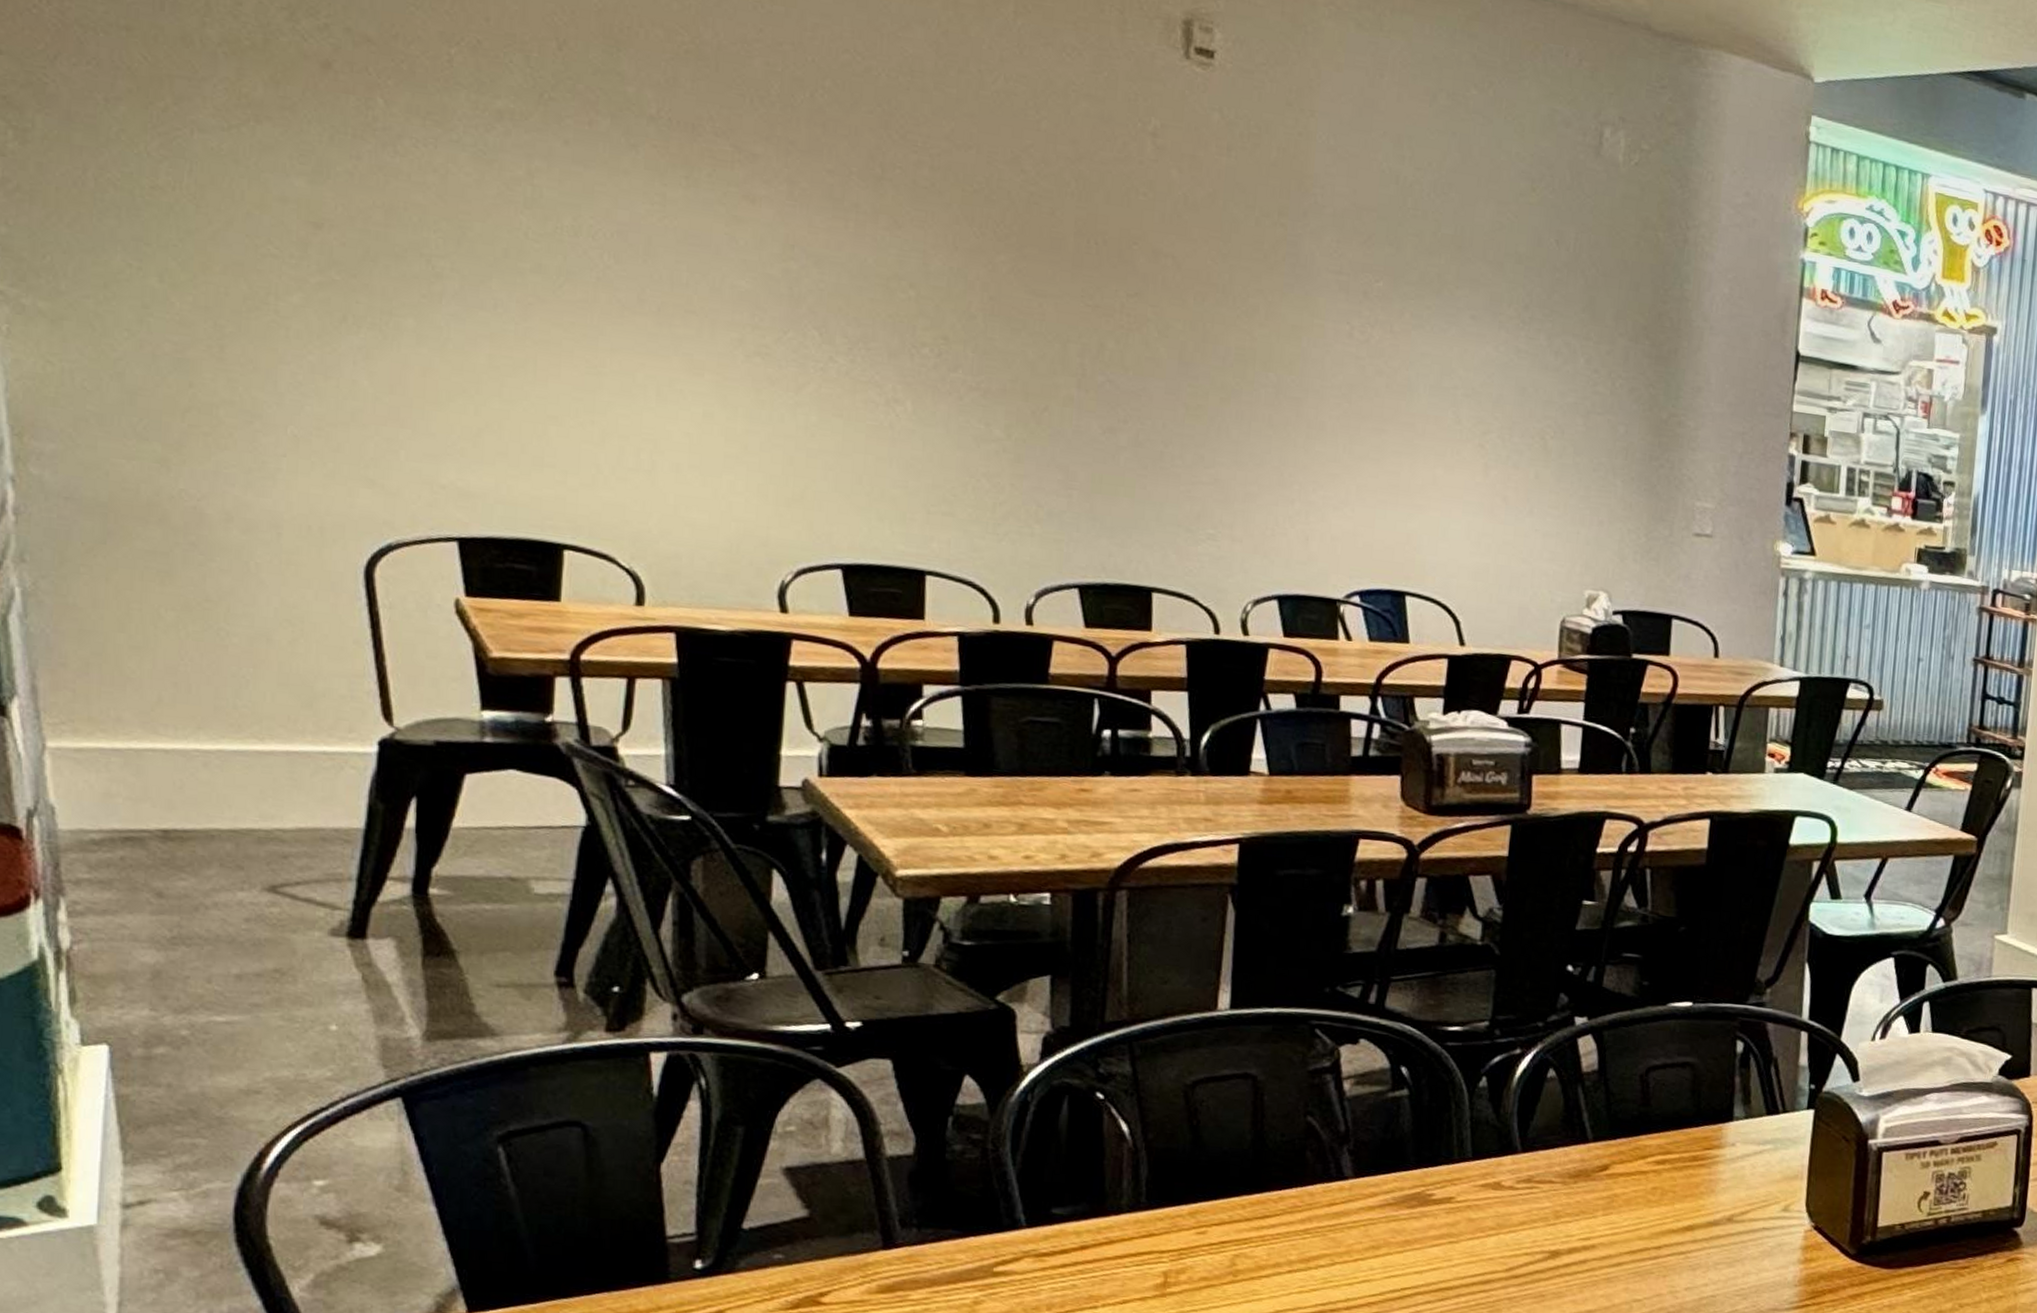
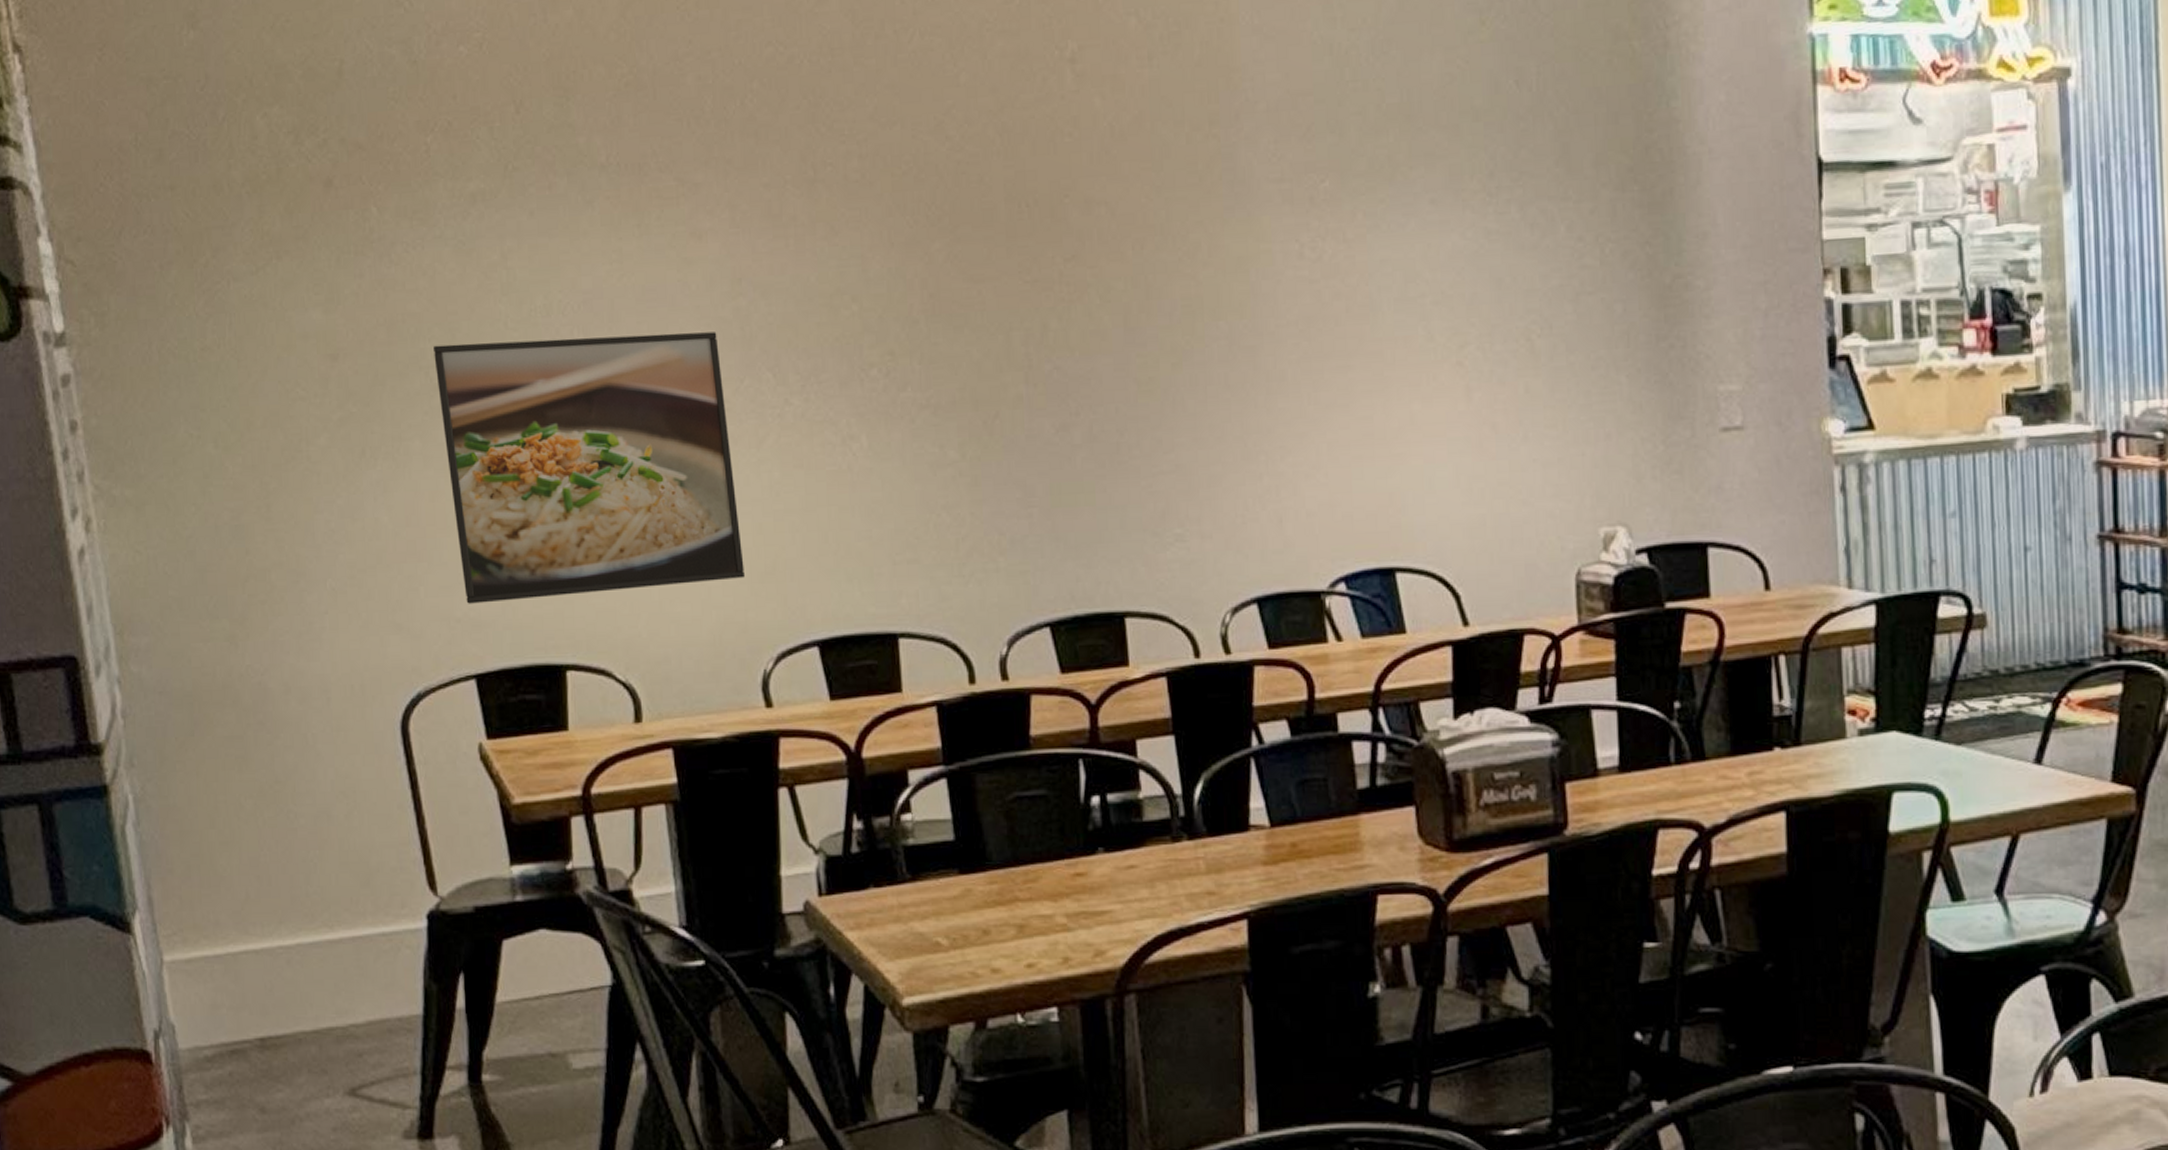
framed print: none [437,237,771,500] -> present [432,332,745,604]

